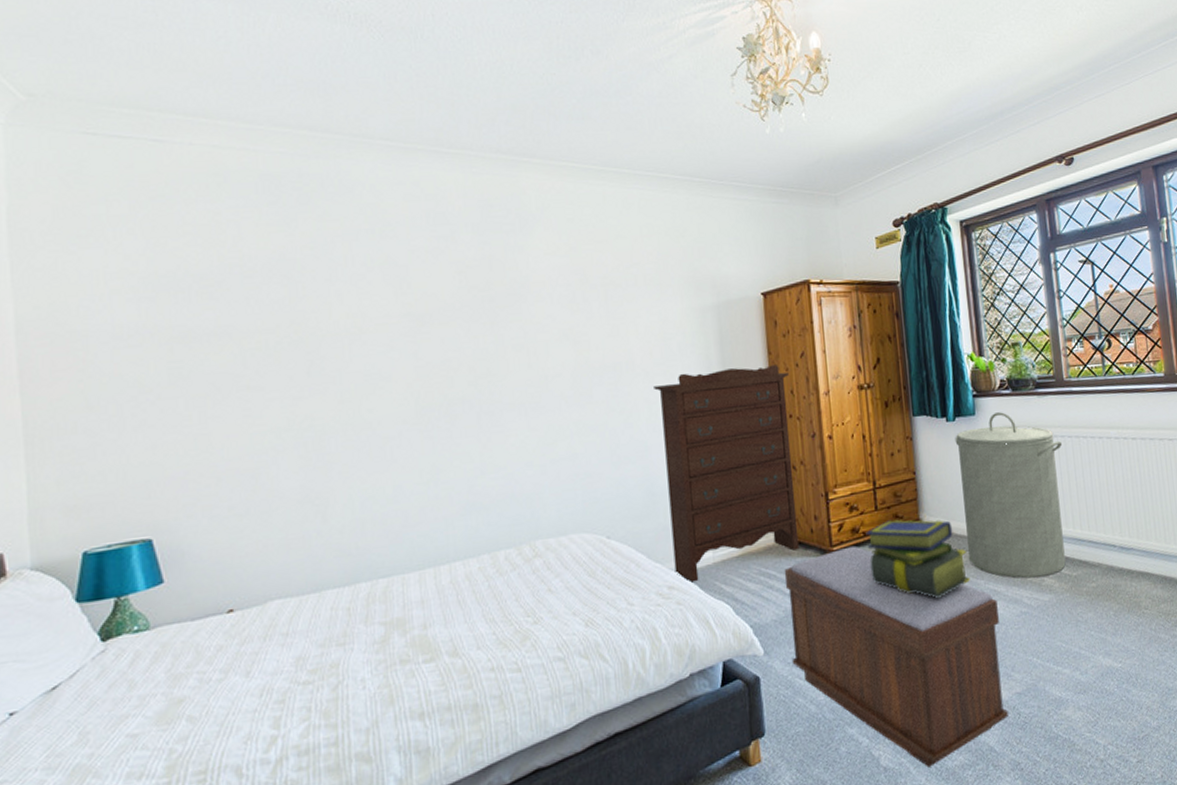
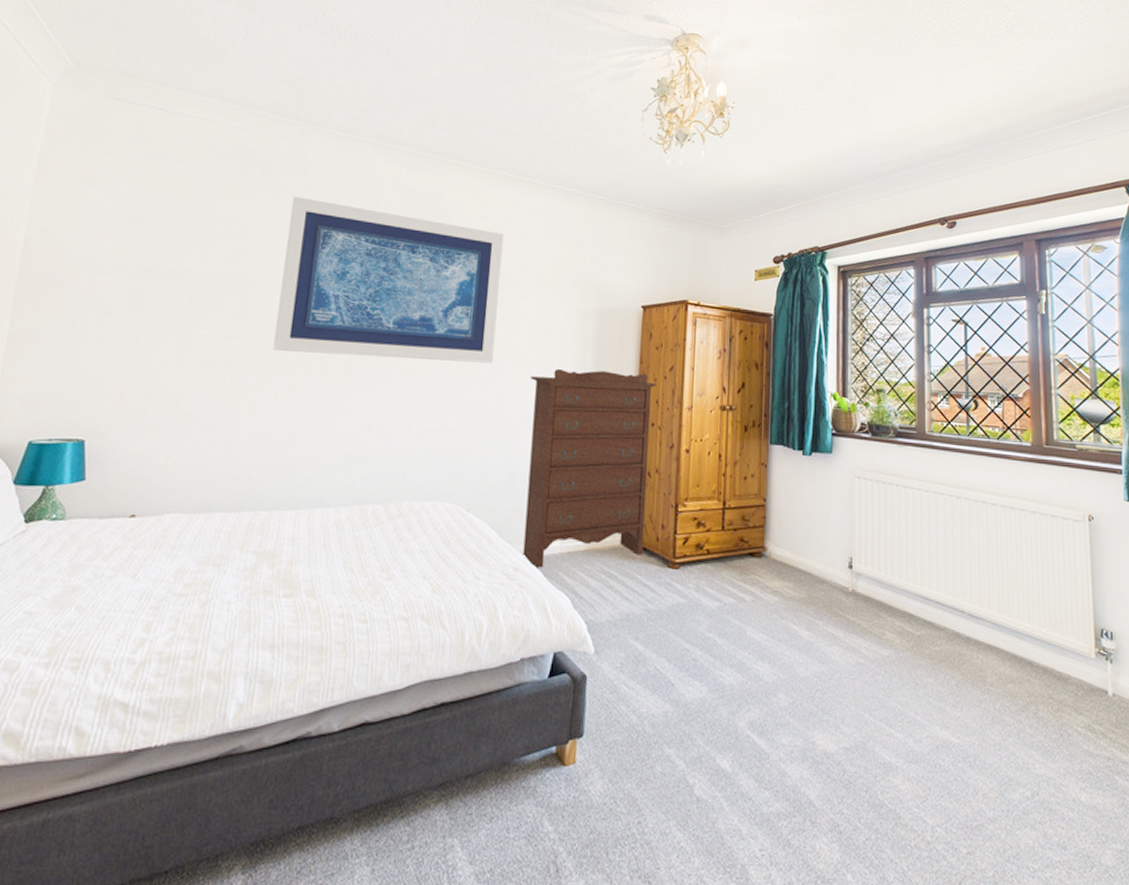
wall art: none [342,224,609,403] -> present [273,196,504,364]
bench: present [784,546,1008,768] -> none [620,561,834,808]
stack of books: present [865,519,970,598] -> none [709,542,808,630]
laundry hamper: present [955,412,1066,579] -> none [809,454,918,630]

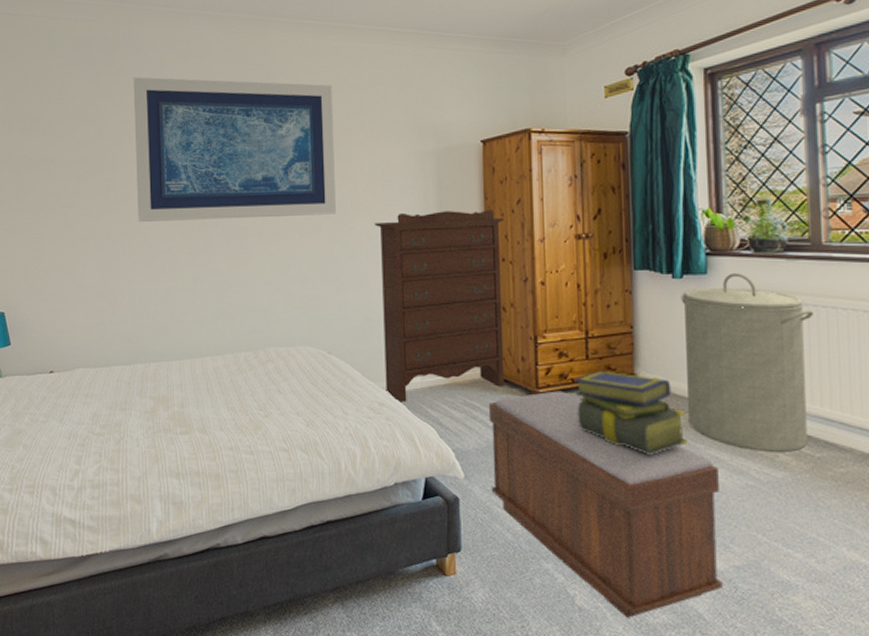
bench: none [620,561,834,808] -> present [488,391,723,618]
stack of books: none [709,542,808,630] -> present [574,371,688,454]
laundry hamper: none [809,454,918,630] -> present [681,273,814,452]

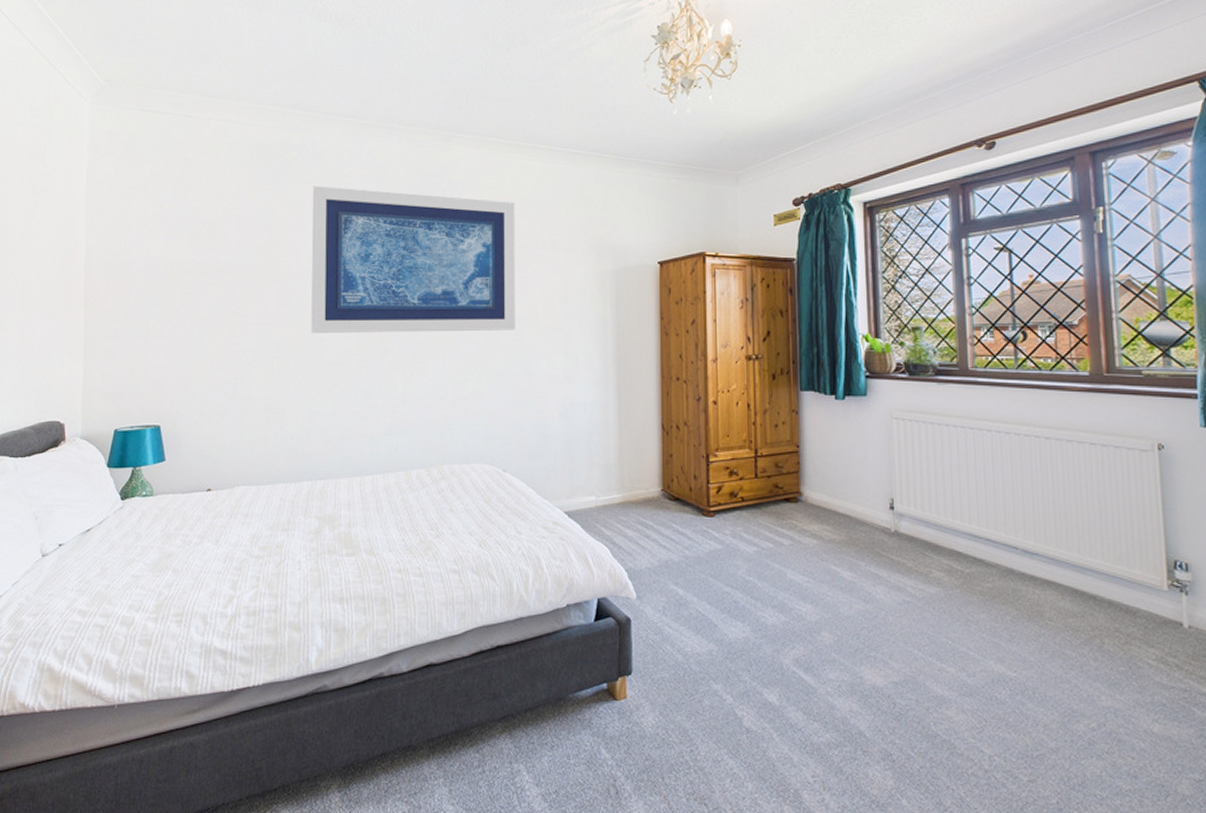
dresser: present [375,210,505,403] -> none [554,330,679,521]
bench: present [488,391,723,618] -> none [661,509,882,738]
stack of books: present [574,371,688,454] -> none [744,489,850,572]
laundry hamper: present [681,273,814,452] -> none [843,396,963,568]

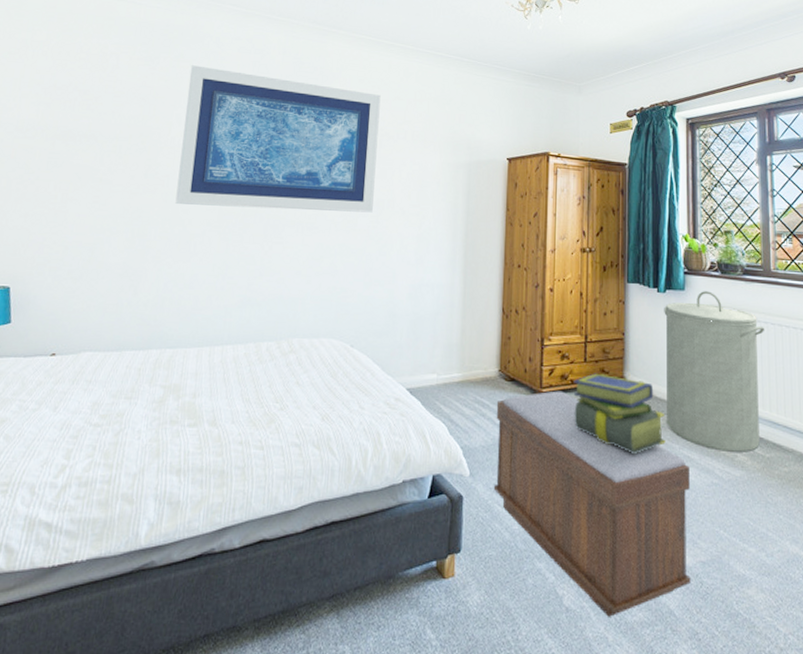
bench: none [661,509,882,738] -> present [493,390,691,617]
stack of books: none [744,489,850,572] -> present [573,373,666,453]
laundry hamper: none [843,396,963,568] -> present [664,291,765,452]

